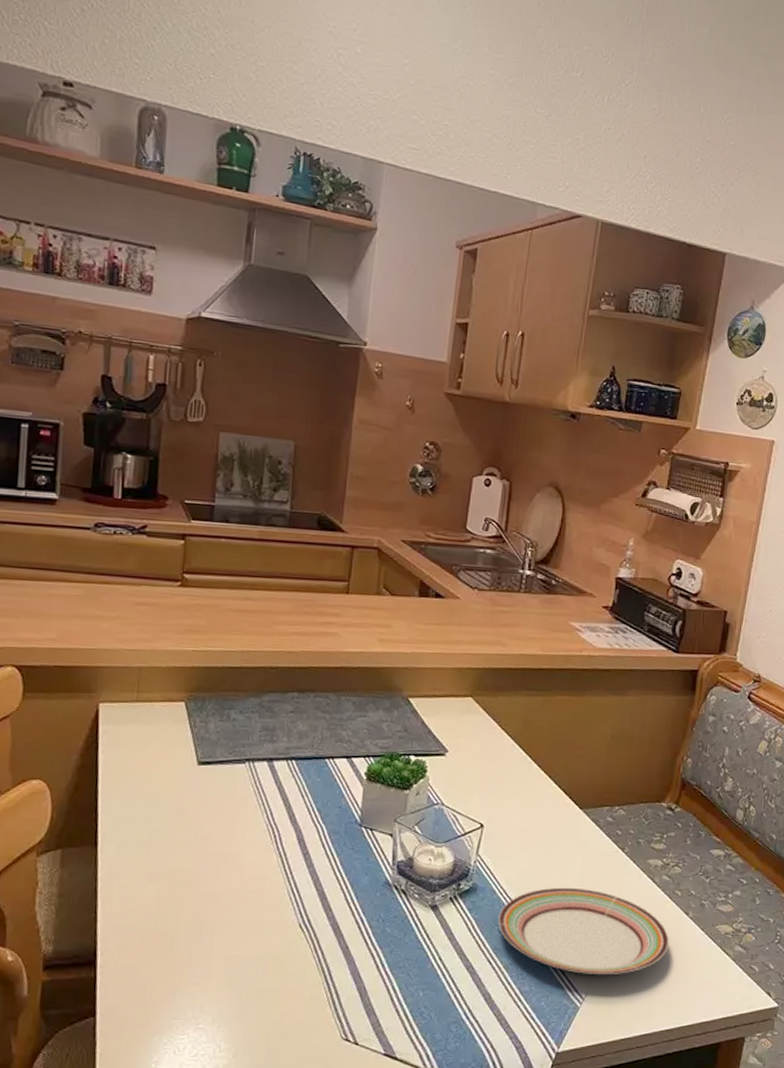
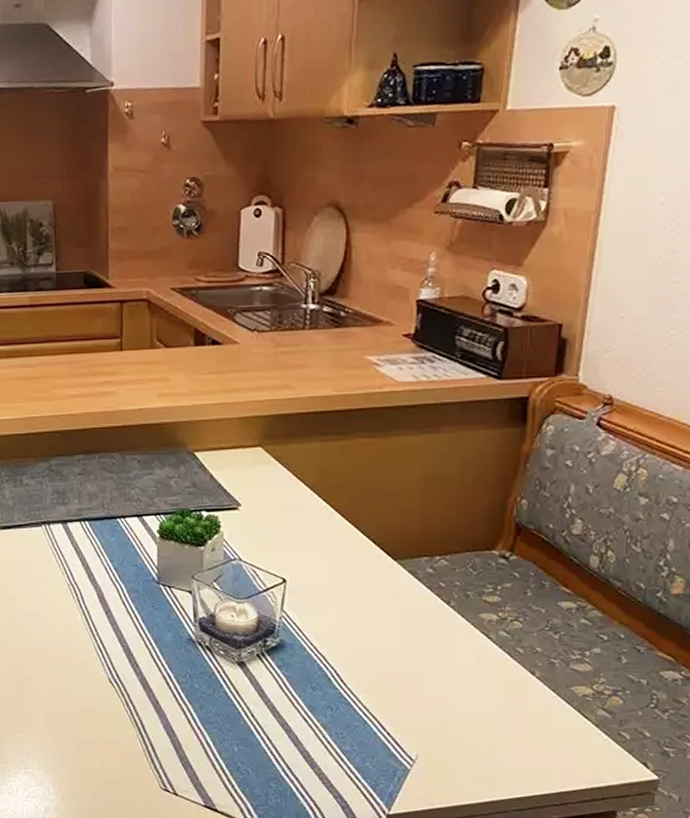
plate: present [498,887,669,974] -> none [310,644,512,737]

